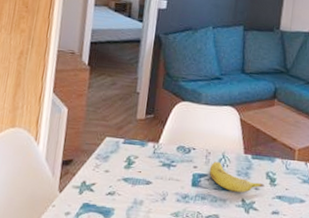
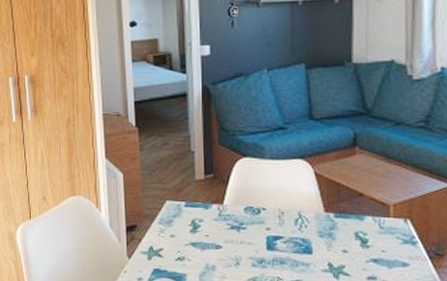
fruit: present [210,162,266,193] -> none [286,222,356,256]

